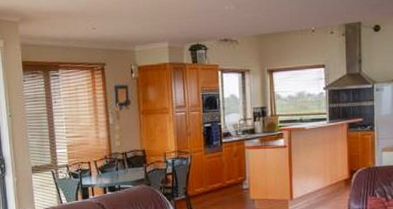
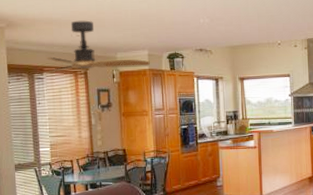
ceiling fan: none [62,11,171,69] -> present [47,20,150,73]

